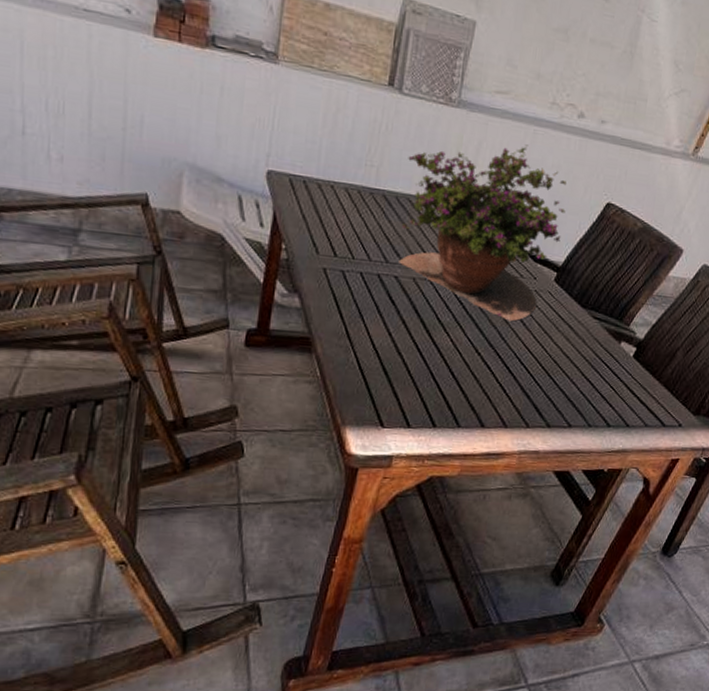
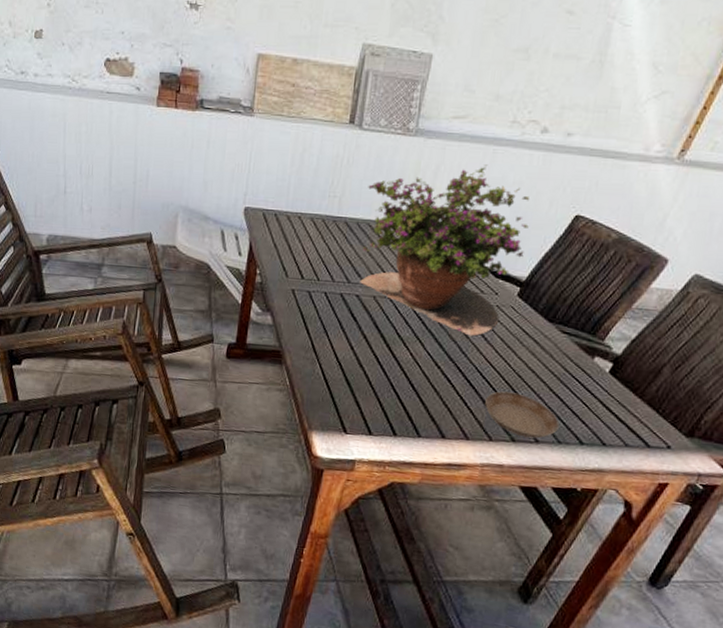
saucer: none [523,377,590,423] -> present [485,391,560,439]

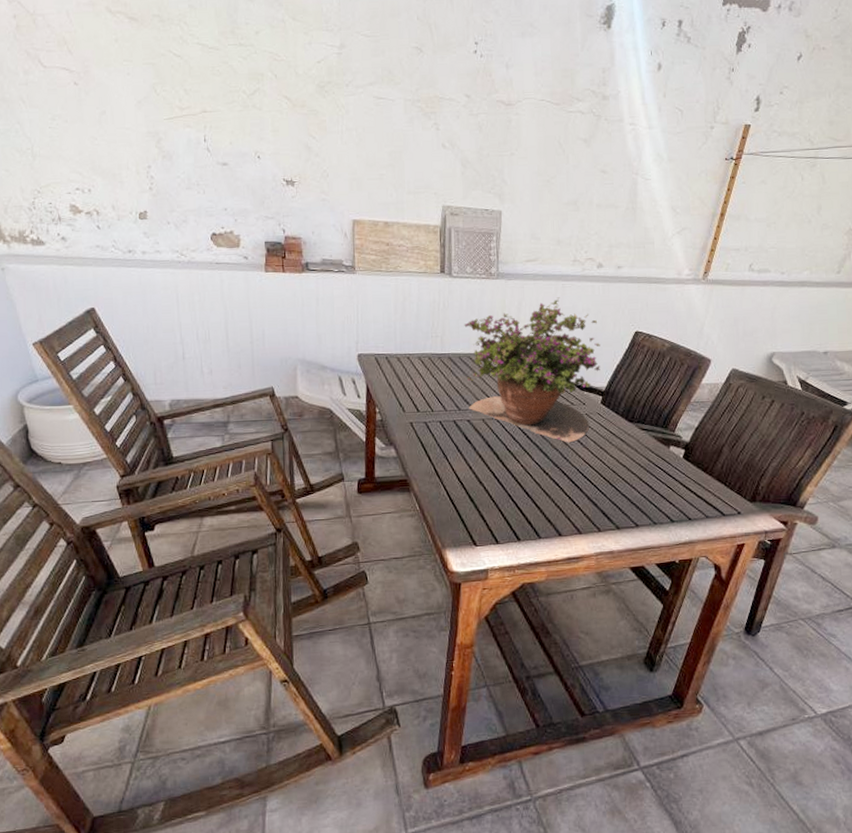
saucer: present [485,391,560,439] -> none [590,486,652,524]

